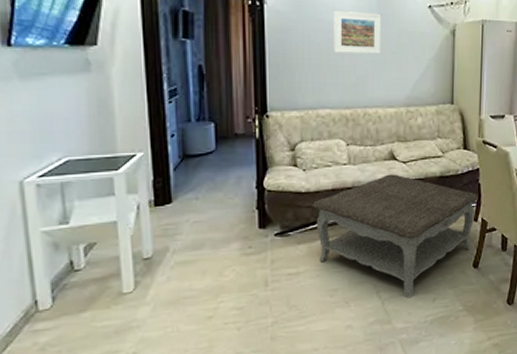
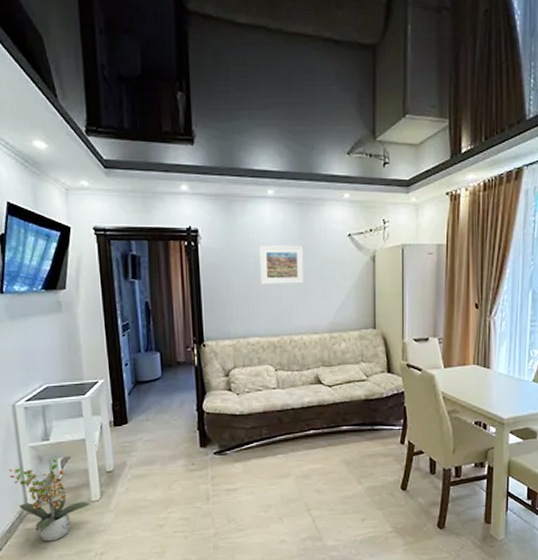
potted plant: none [11,242,121,344] -> present [8,456,90,542]
coffee table: present [313,174,478,299] -> none [247,397,404,517]

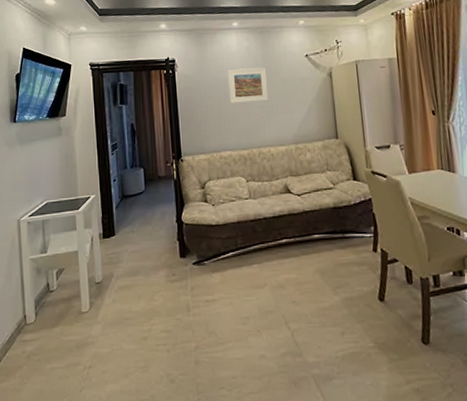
potted plant: present [8,456,90,542] -> none [11,268,81,354]

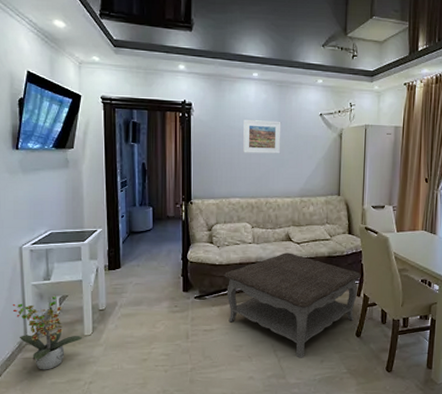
potted plant: none [11,268,81,354] -> present [12,294,83,370]
coffee table: none [222,206,375,331] -> present [224,253,361,358]

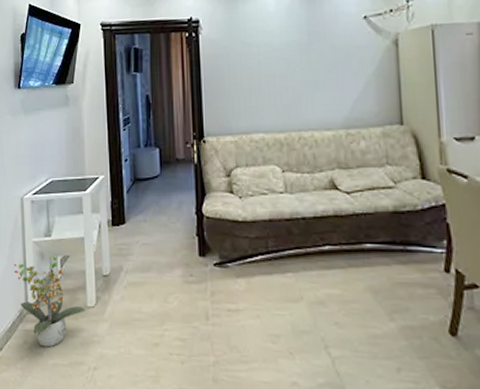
coffee table: present [224,253,361,358] -> none [250,206,448,362]
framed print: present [243,120,281,154] -> none [263,31,314,75]

